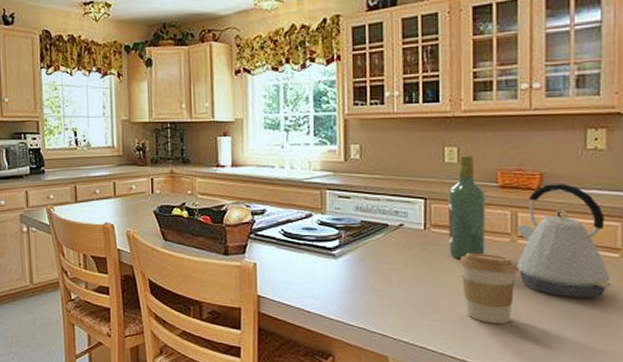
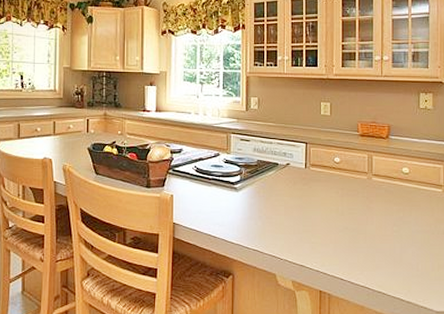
wine bottle: present [448,155,486,259] -> none [323,110,351,193]
coffee cup: present [460,252,517,324] -> none [331,187,372,245]
kettle: present [515,184,611,298] -> none [371,134,437,224]

